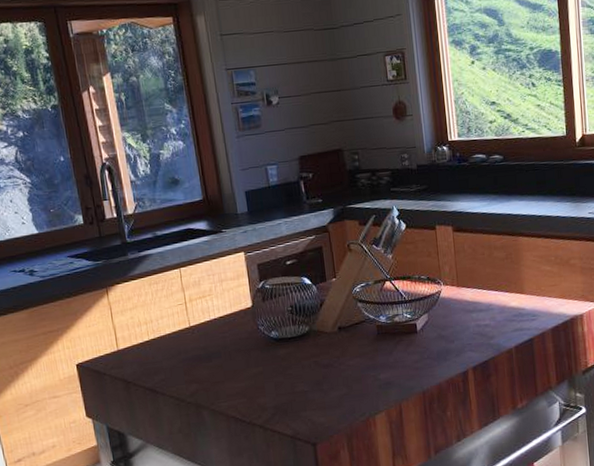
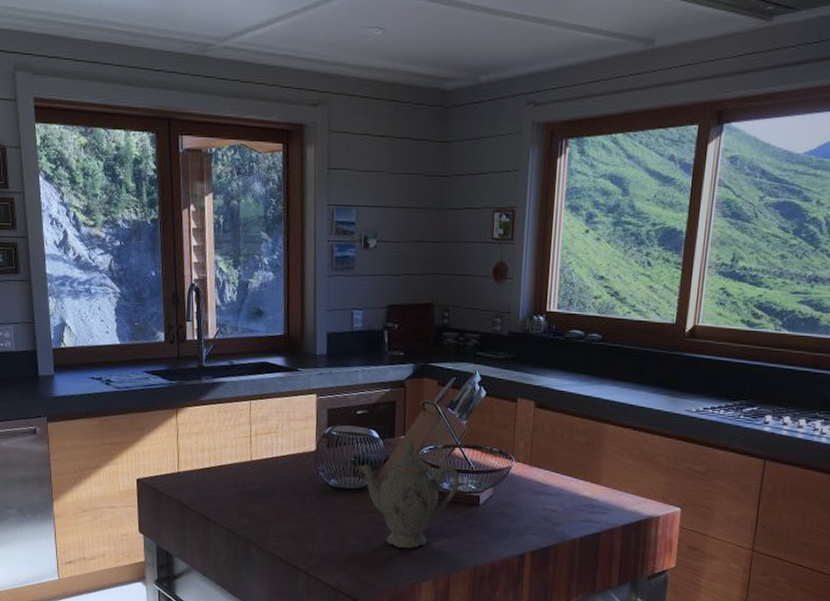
teapot: none [296,281,395,386] -> present [358,440,459,548]

